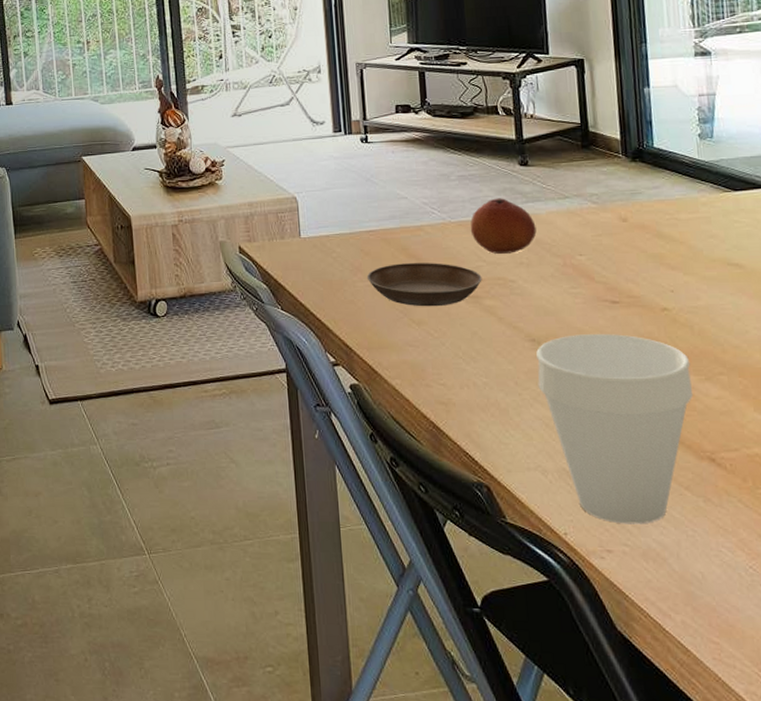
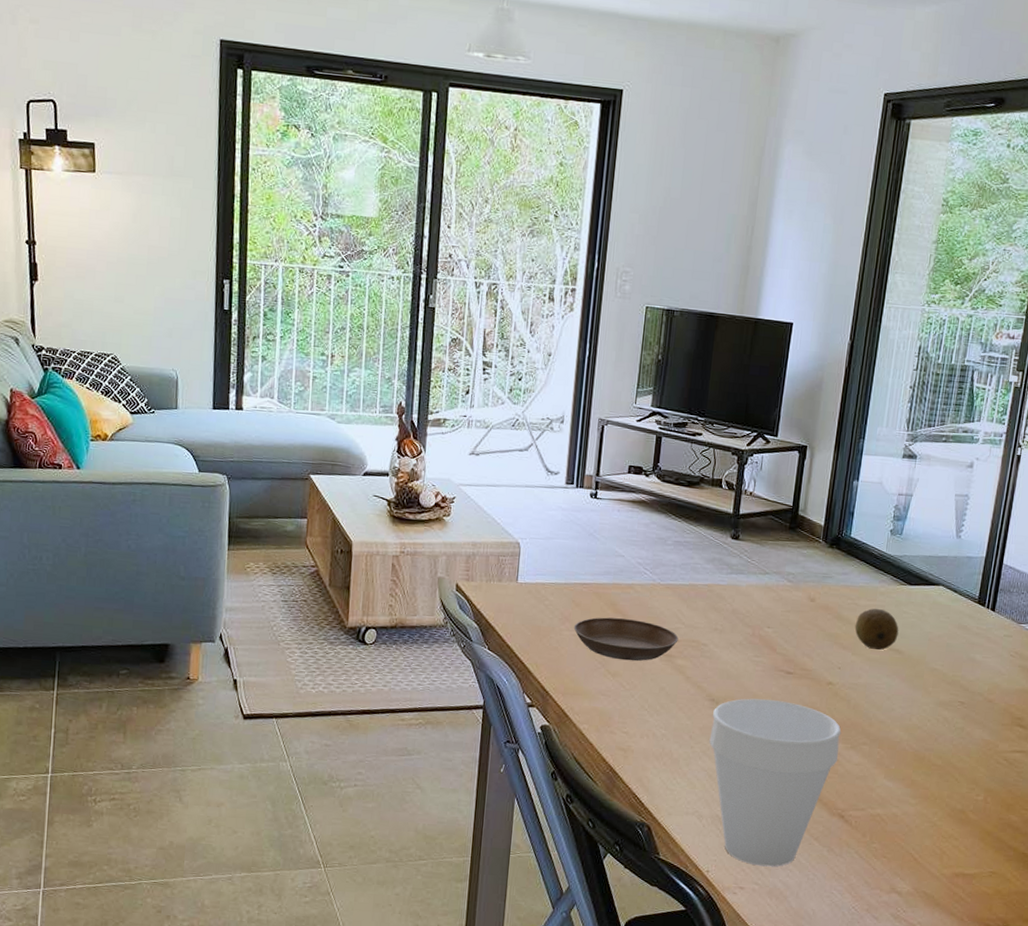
fruit: present [470,198,537,254] -> none [676,566,735,619]
fruit: none [680,220,734,266] -> present [854,608,899,650]

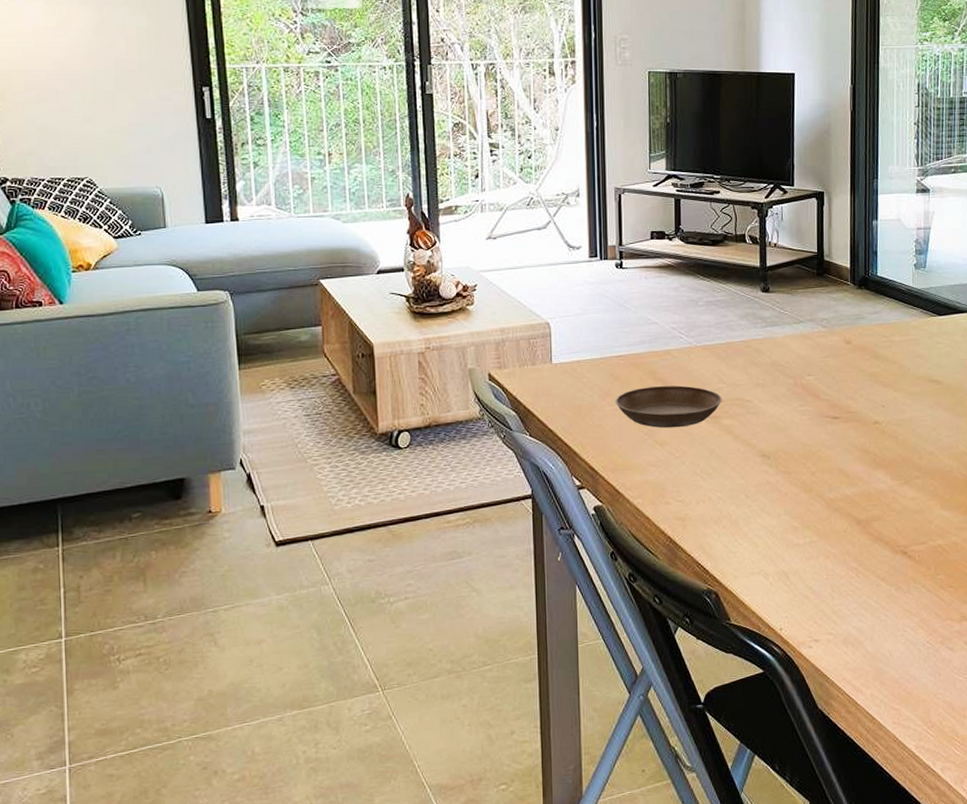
cup: present [709,698,841,867] -> none [765,446,894,616]
fruit: present [854,608,899,650] -> none [892,342,935,383]

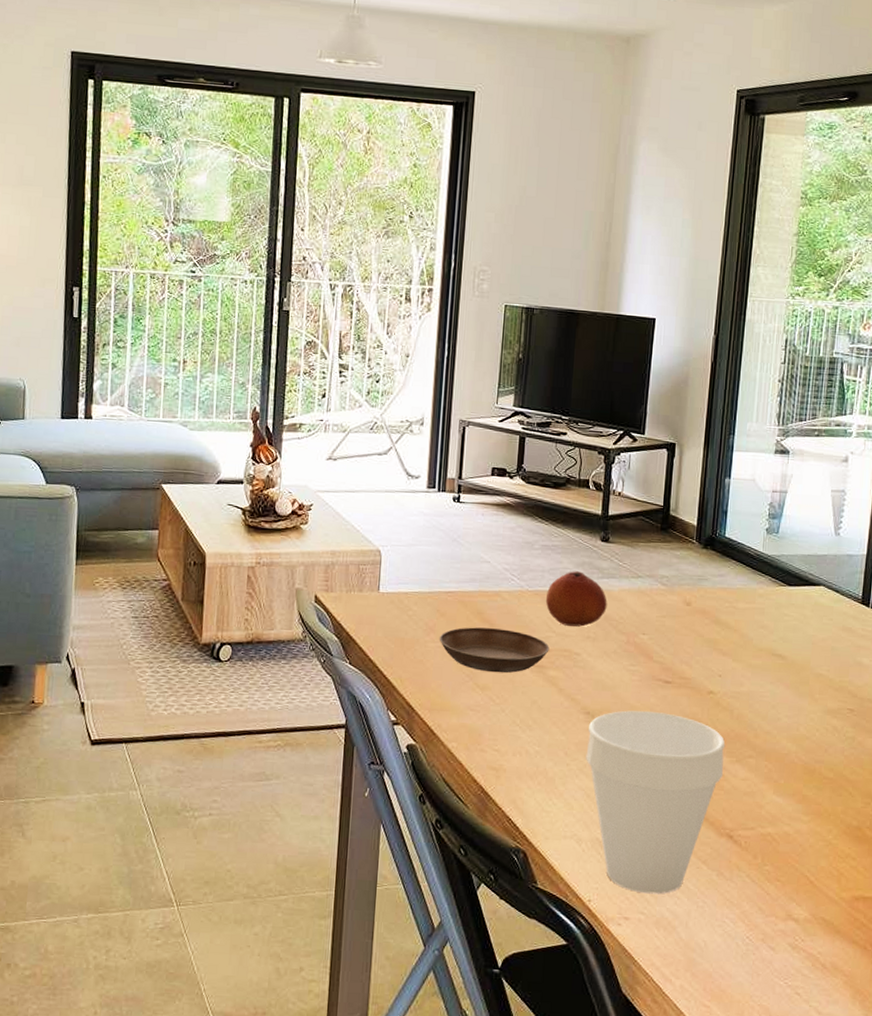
fruit: none [714,323,773,376] -> present [545,571,607,627]
cup: none [765,446,894,616] -> present [585,710,726,895]

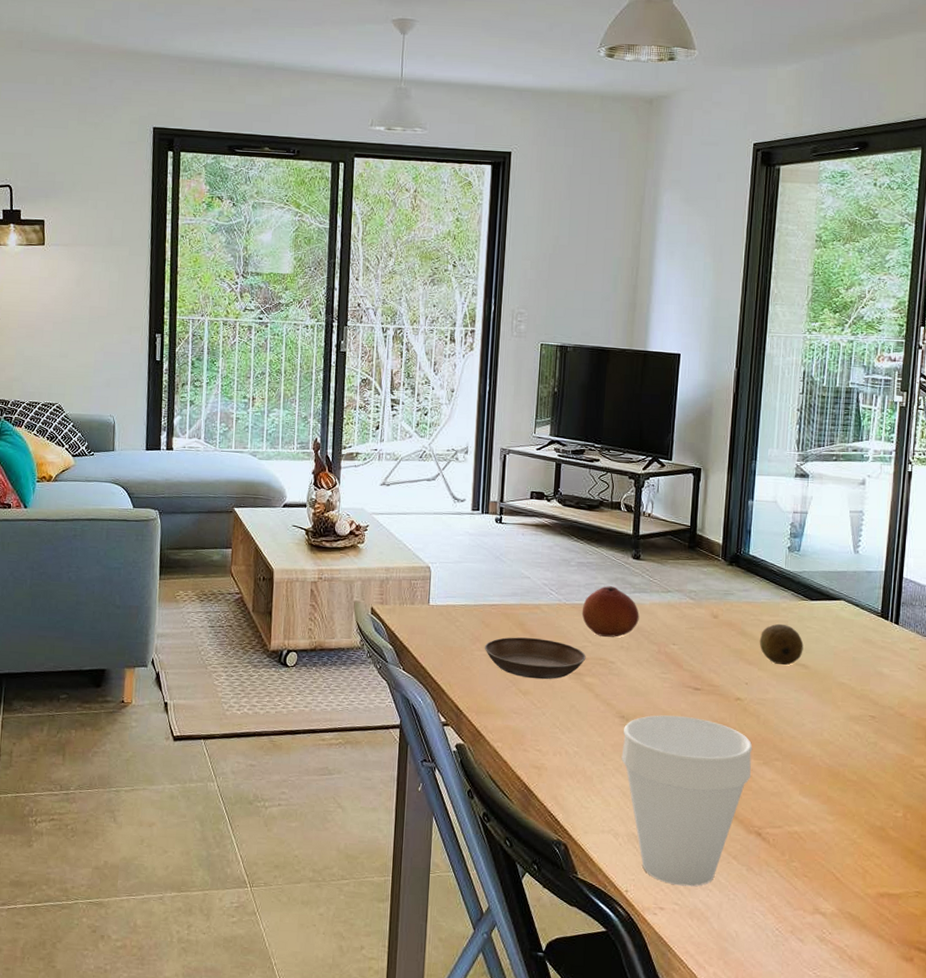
fruit: none [734,611,781,655] -> present [759,623,804,665]

